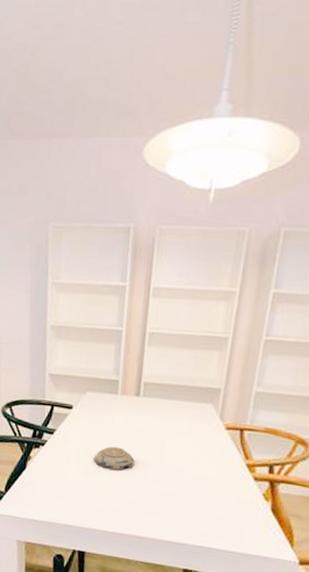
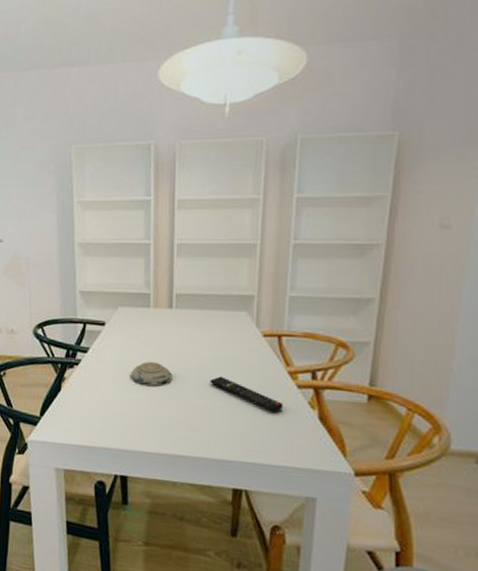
remote control: none [170,464,239,502] -> present [210,376,284,413]

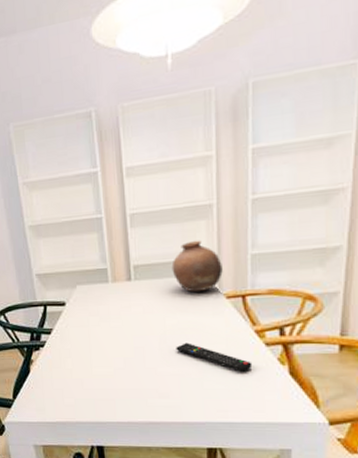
decorative bowl: present [130,361,172,386] -> none [95,335,138,359]
pottery: none [213,276,261,328] -> present [171,240,223,293]

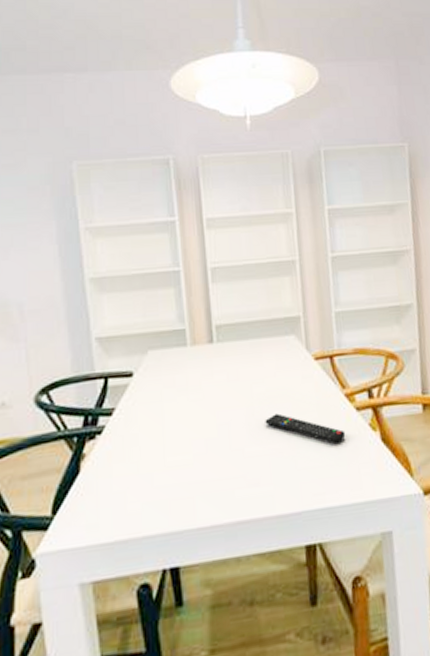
pottery: present [171,240,223,293] -> none [257,297,309,355]

